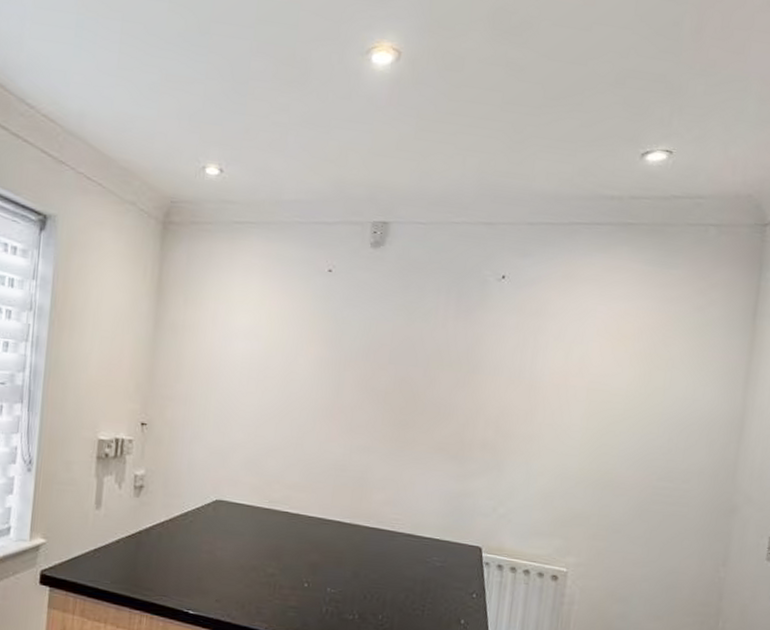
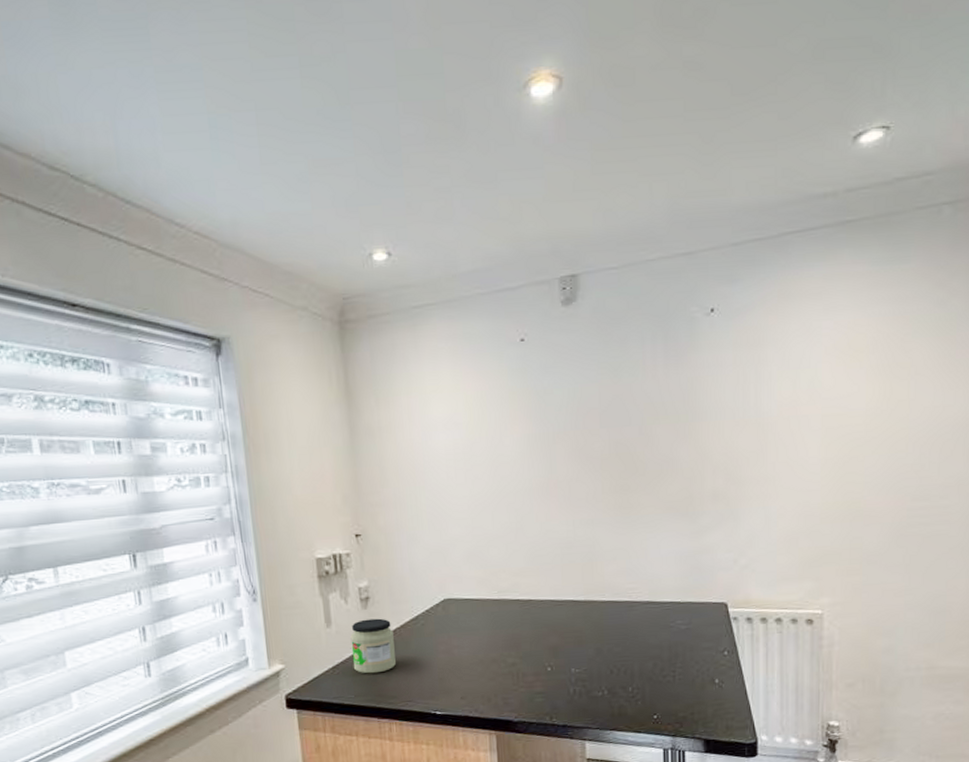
jar: none [114,507,161,563] -> present [350,618,397,674]

